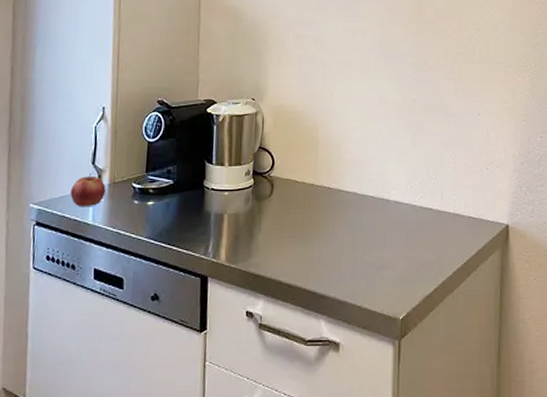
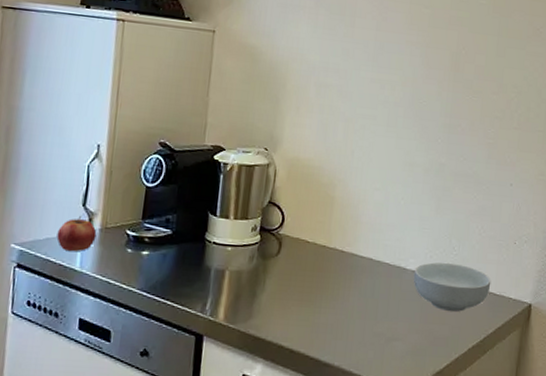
cereal bowl: none [396,192,469,238] -> present [413,262,491,312]

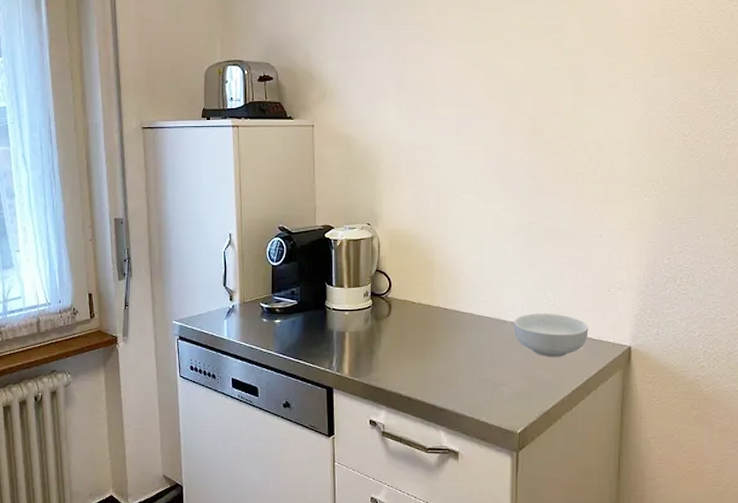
apple: present [56,215,97,252] -> none [207,293,237,324]

